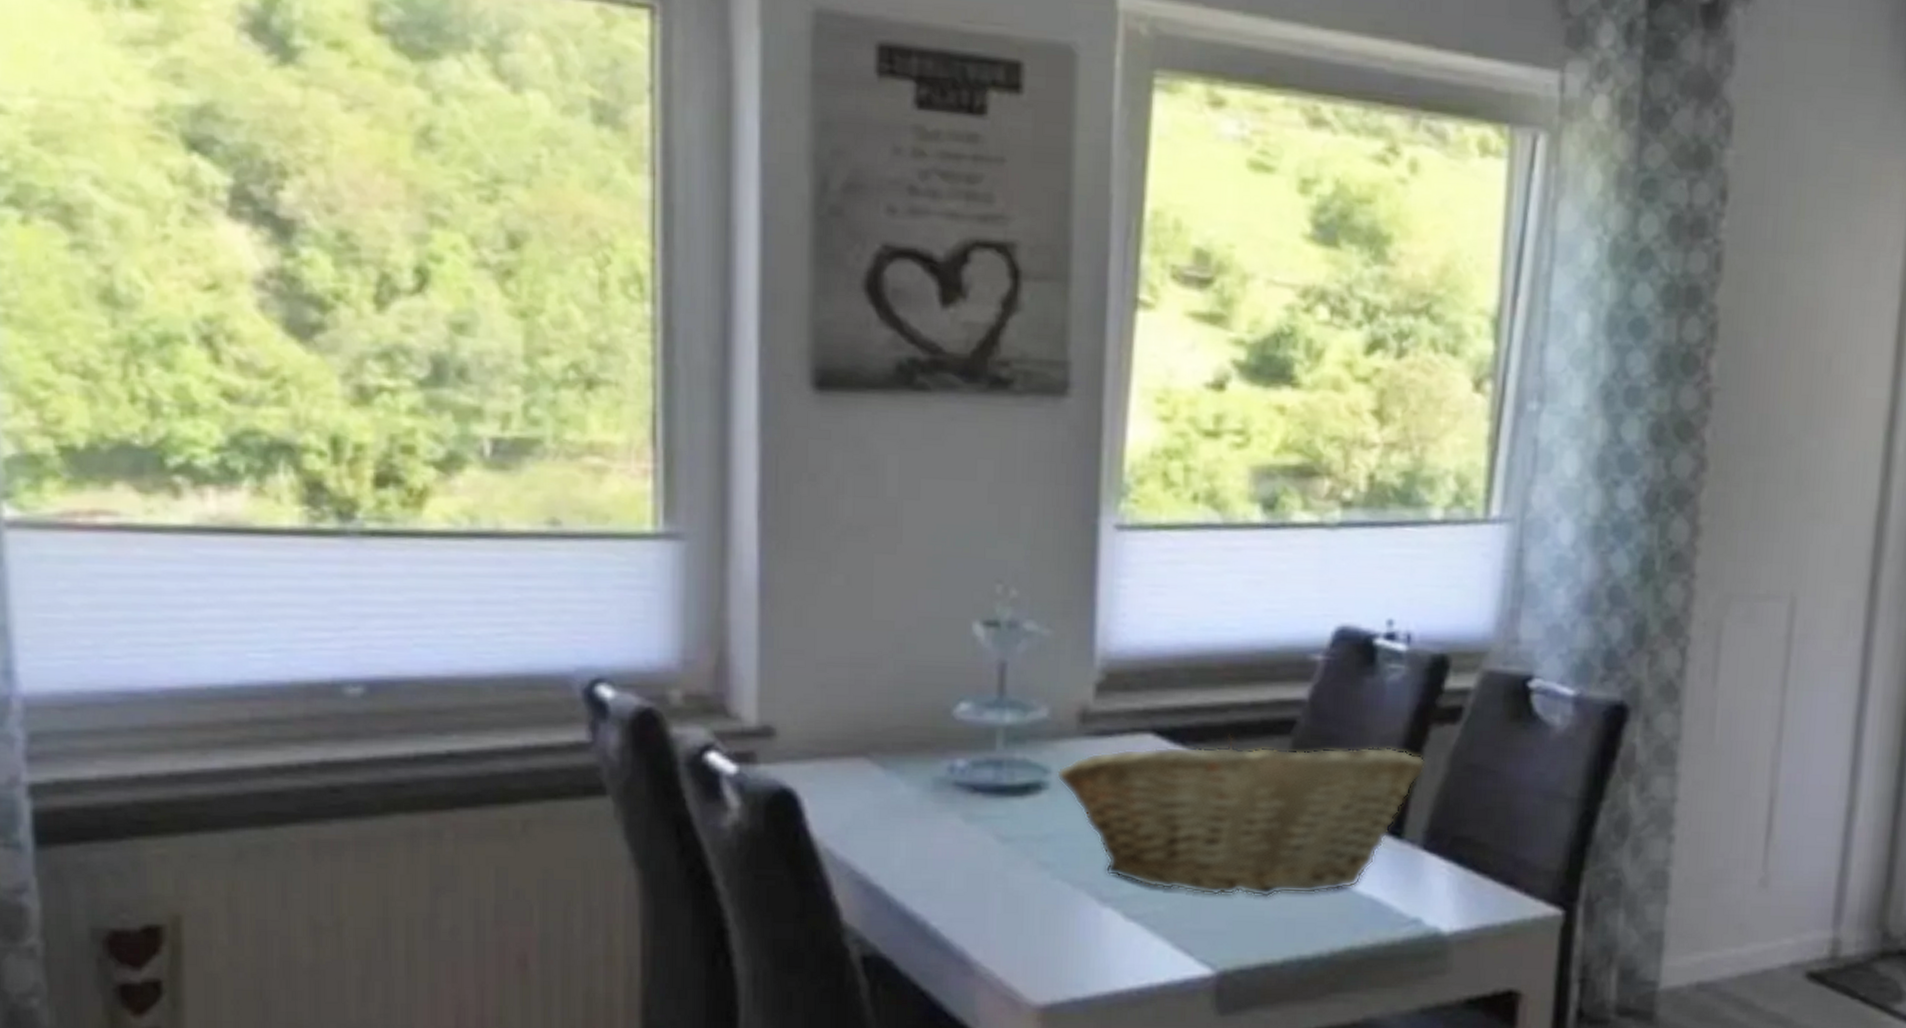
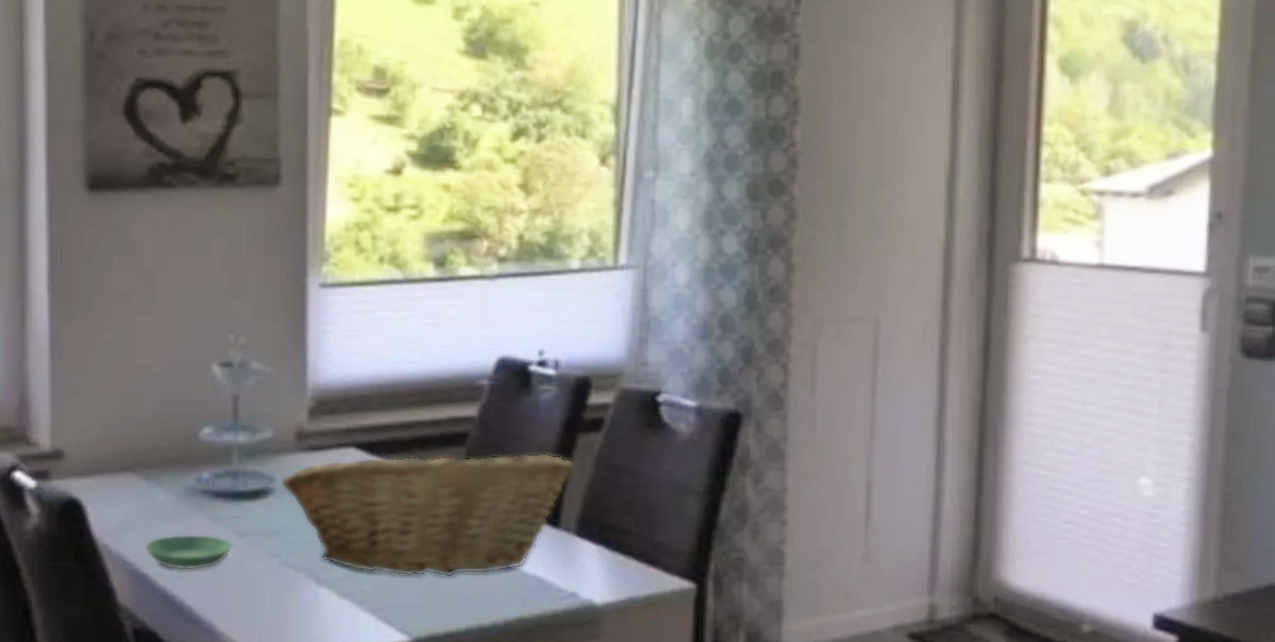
saucer: none [878,837,995,883] -> present [144,534,234,570]

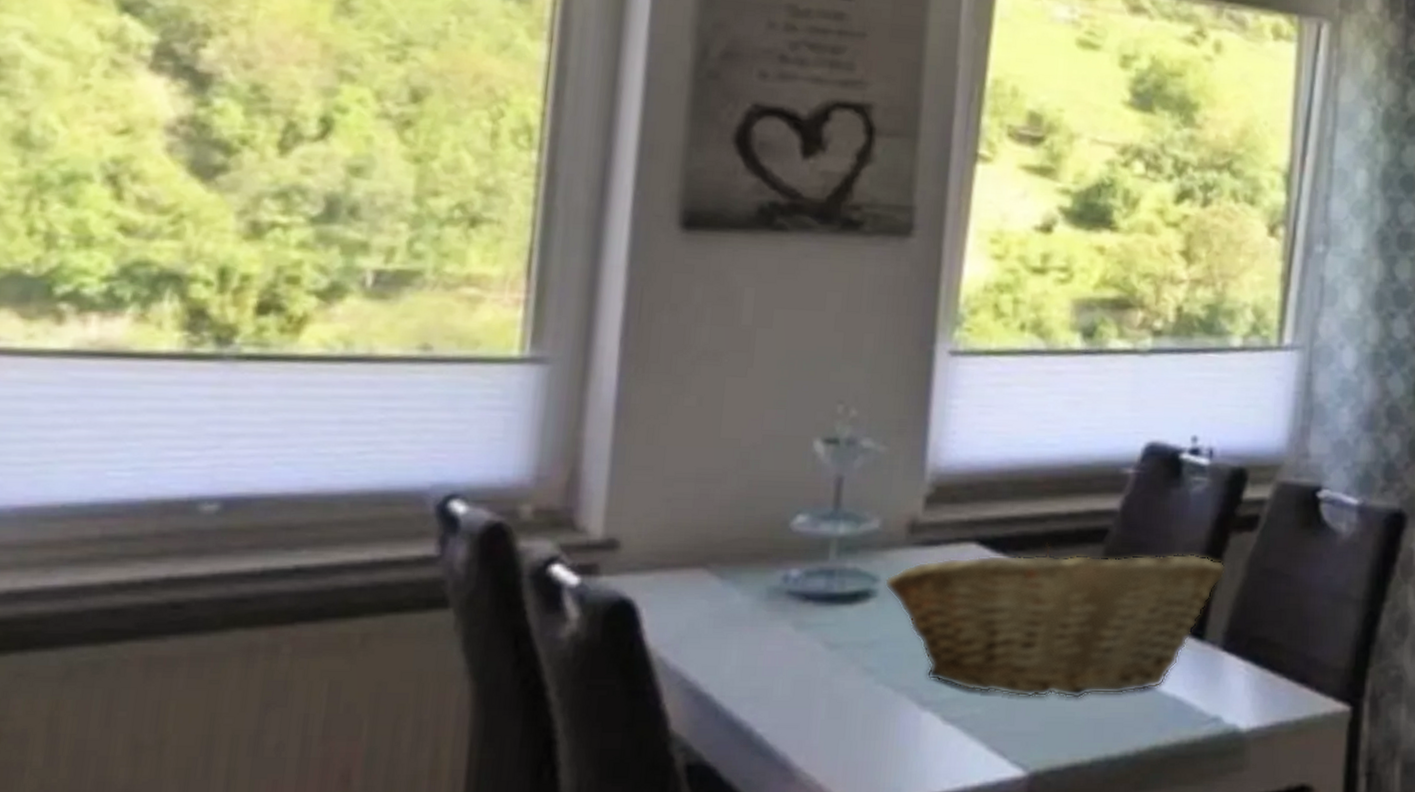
saucer: present [144,534,234,570] -> none [710,645,822,690]

